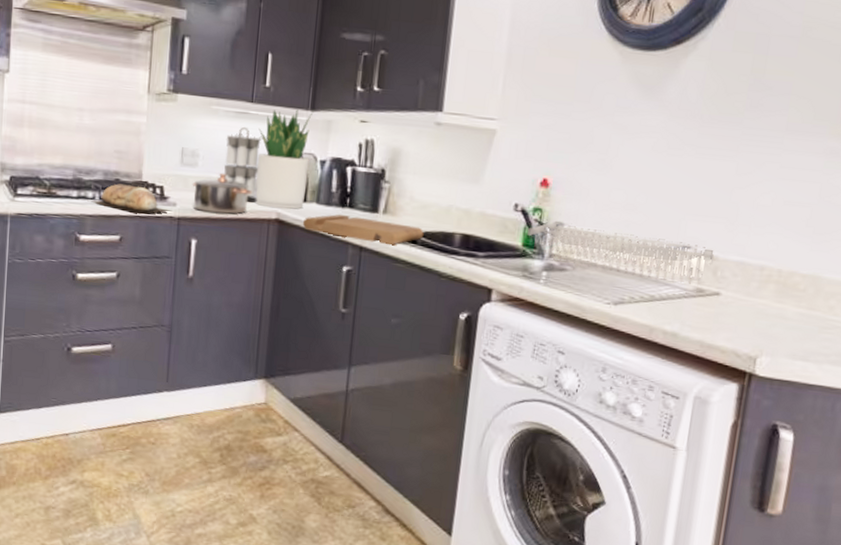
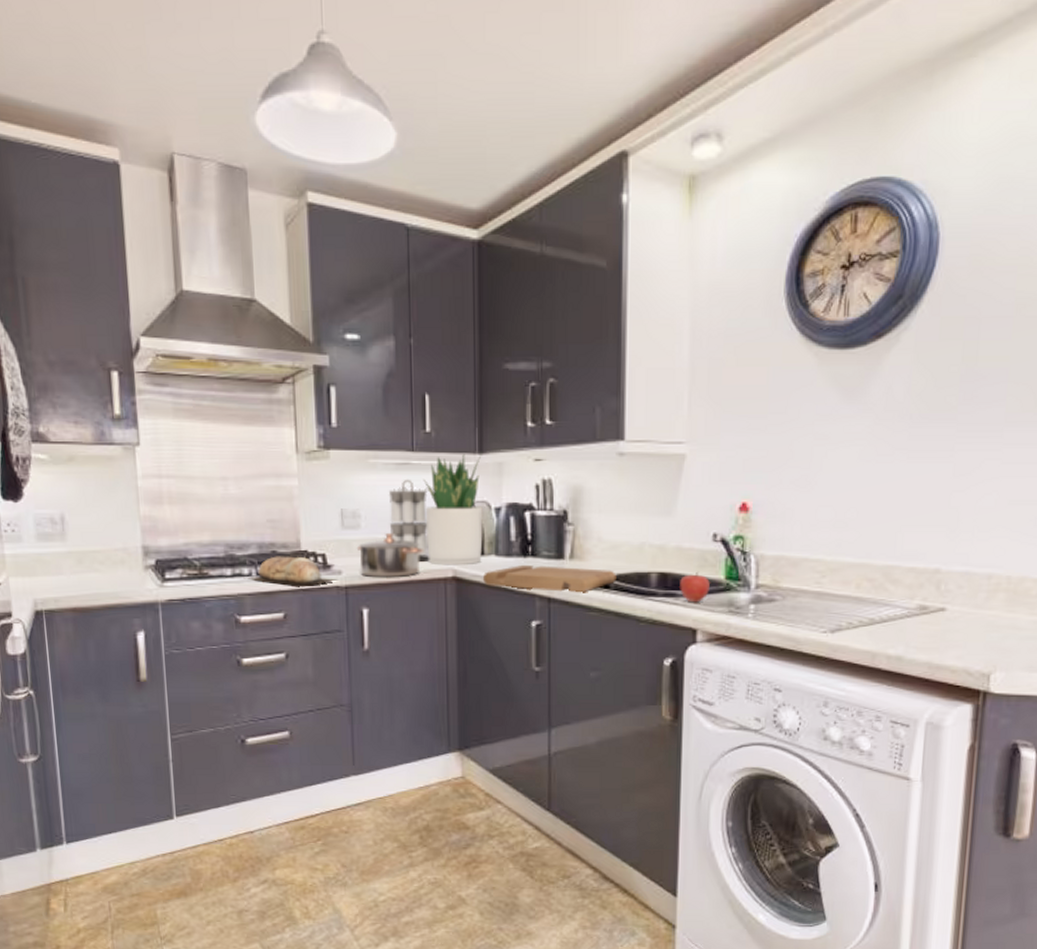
fruit: none [480,236,508,265] -> present [680,571,710,603]
dish rack: present [528,220,714,286] -> none [730,547,936,603]

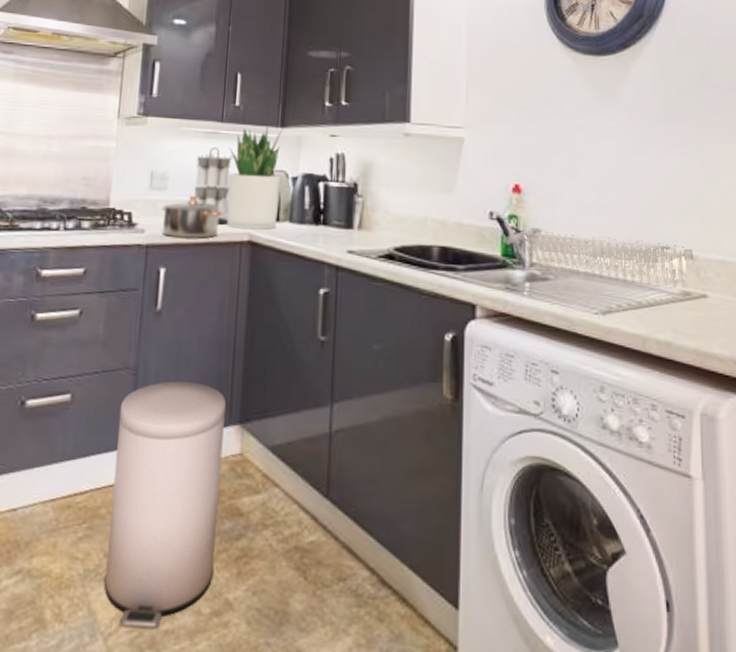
bread loaf: present [243,556,338,587] -> none [51,212,140,244]
pedal bin: none [339,714,446,922] -> present [104,381,226,630]
cutting board: present [482,564,617,593] -> none [276,232,401,263]
fruit: present [680,571,710,603] -> none [460,247,487,278]
dish rack: none [730,547,936,603] -> present [506,227,694,289]

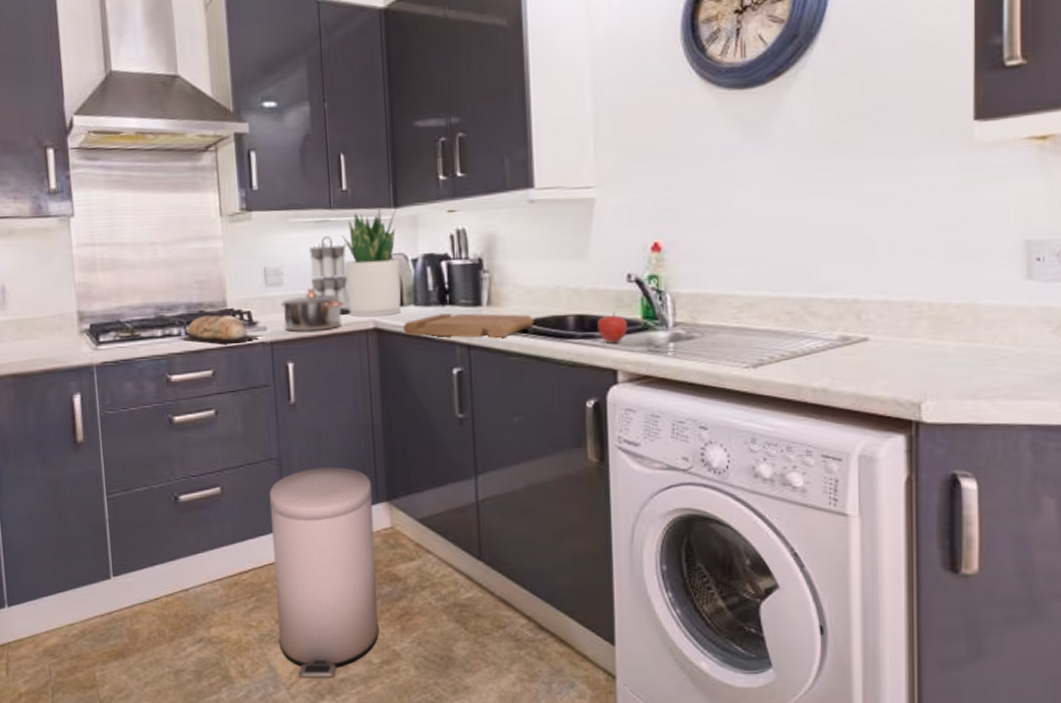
bread loaf: none [51,212,140,244] -> present [173,315,263,345]
cutting board: none [276,232,401,263] -> present [402,313,534,339]
fruit: none [460,247,487,278] -> present [597,312,627,344]
dish rack: present [506,227,694,289] -> none [646,285,854,334]

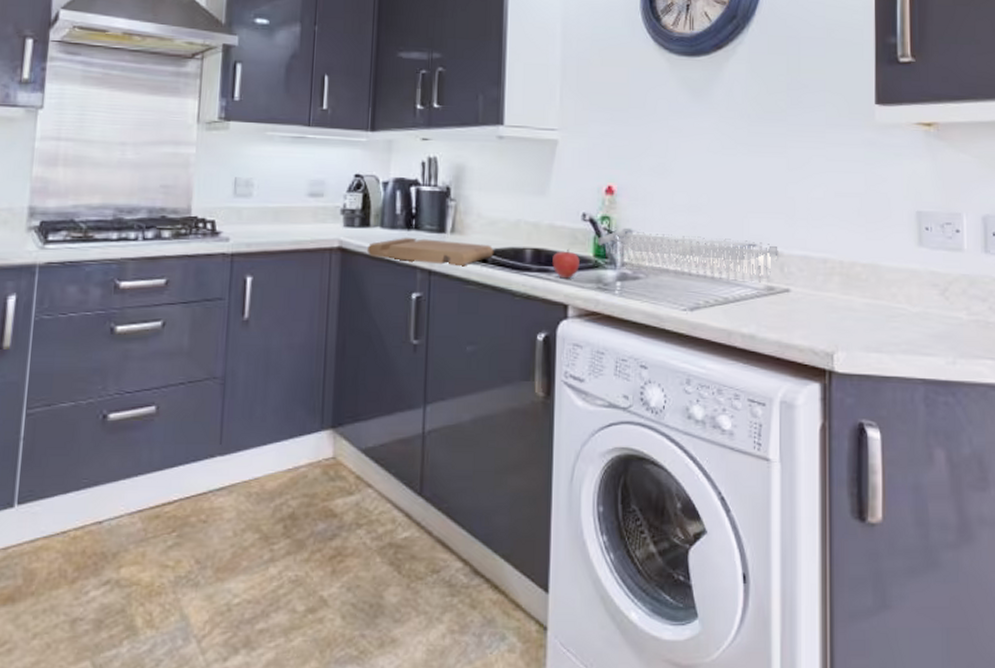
bread loaf: present [173,315,263,345] -> none [129,221,225,254]
pedal bin: present [269,466,380,679] -> none [196,388,317,630]
cooking pot: present [280,288,345,332] -> none [246,202,313,247]
spice rack: present [310,235,351,315] -> none [281,151,320,231]
planter: present [341,208,402,318] -> none [315,131,374,236]
dish rack: none [646,285,854,334] -> present [598,227,778,284]

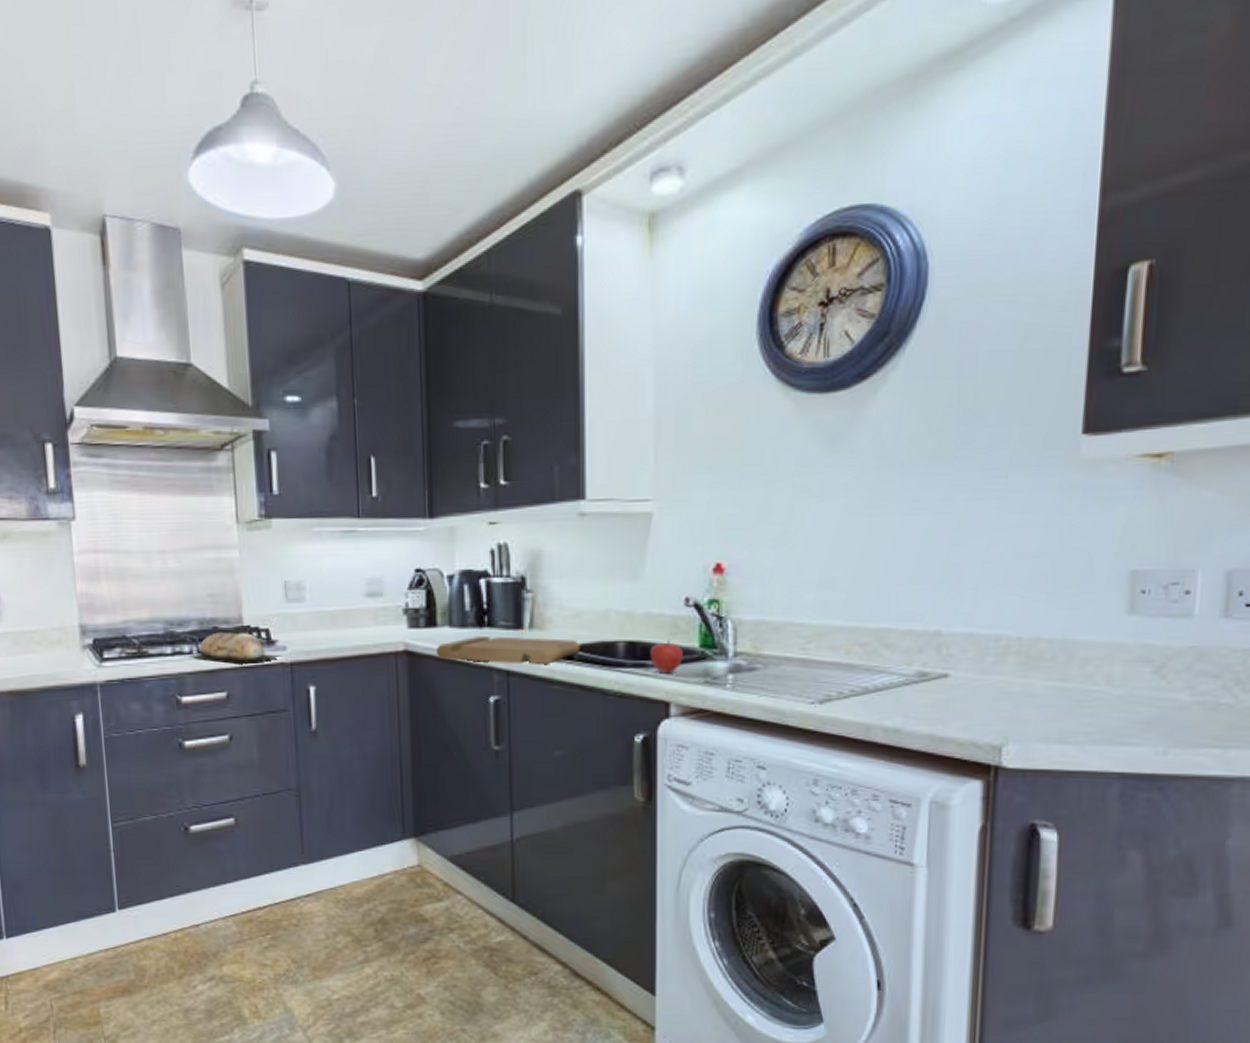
bread loaf: none [129,221,225,254] -> present [184,632,283,665]
dish rack: present [598,227,778,284] -> none [705,611,936,669]

